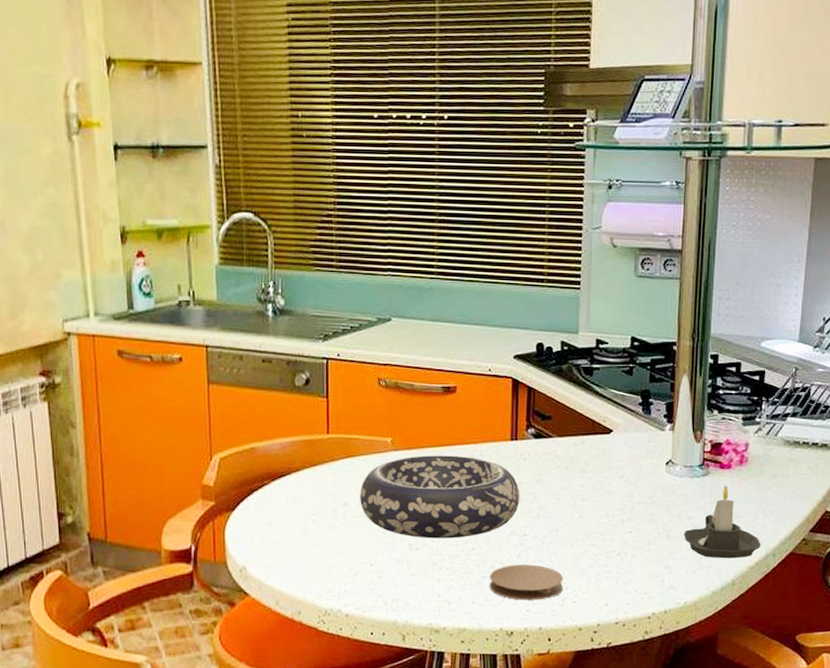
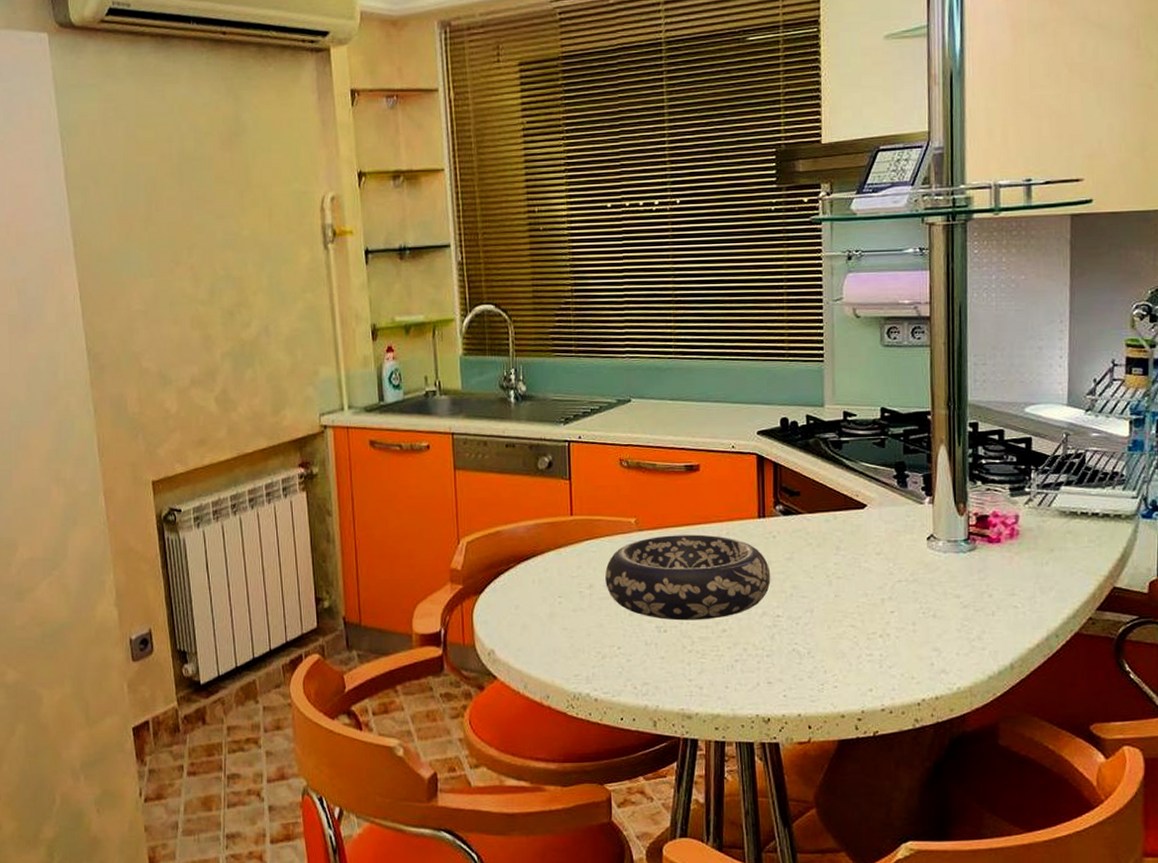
coaster: present [489,564,564,600] -> none [742,647,823,685]
candle: present [683,485,761,559] -> none [951,561,1041,640]

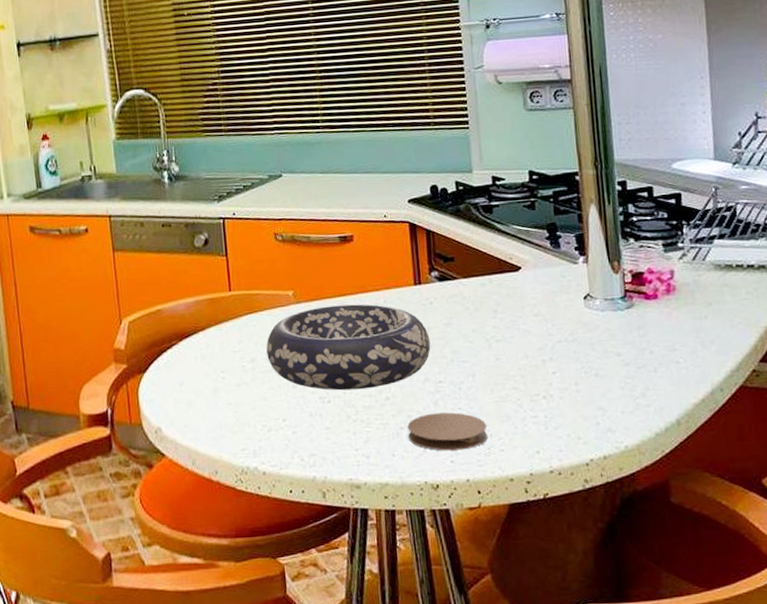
coaster: none [742,647,823,685] -> present [407,412,488,451]

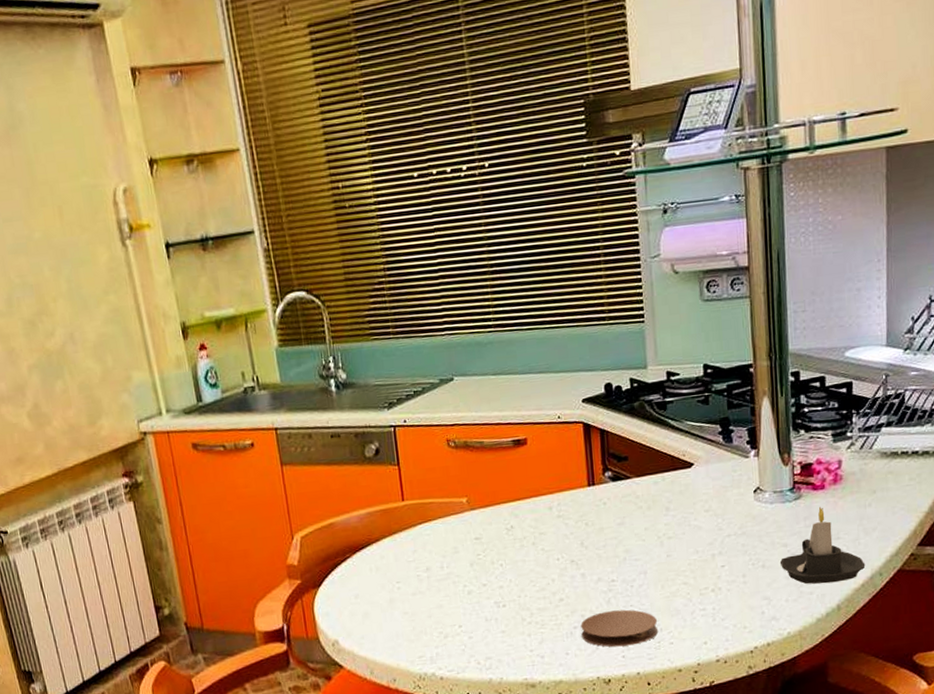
decorative bowl: present [266,304,431,391] -> none [441,507,604,595]
candle: none [613,317,705,397] -> present [779,507,866,584]

